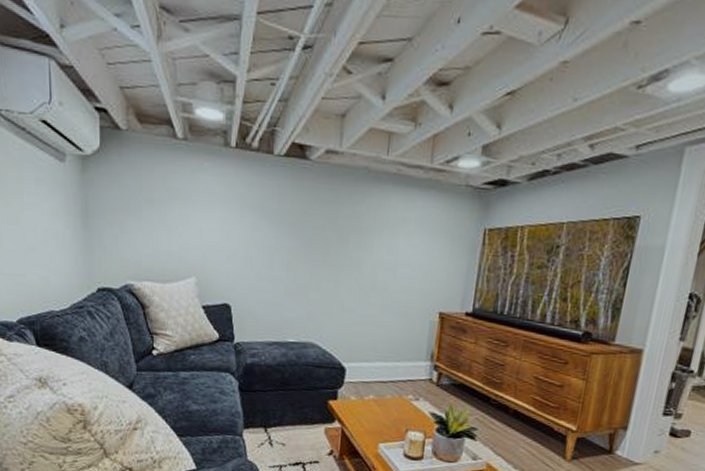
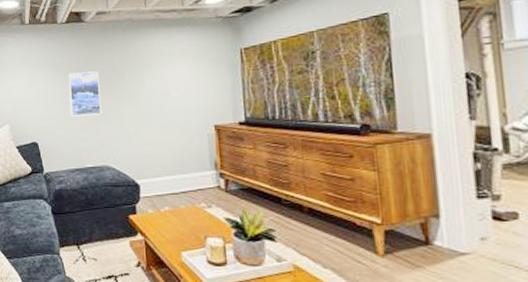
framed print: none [276,222,318,282] -> present [68,71,101,117]

